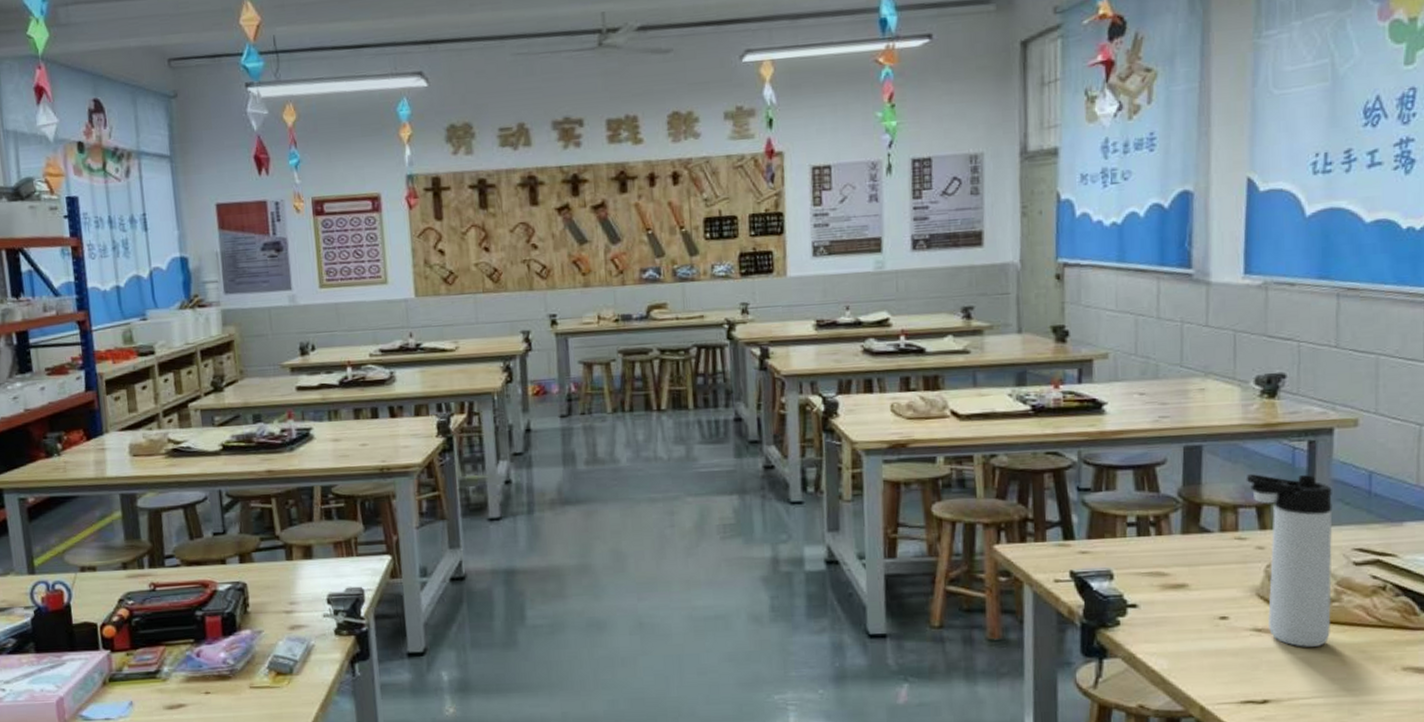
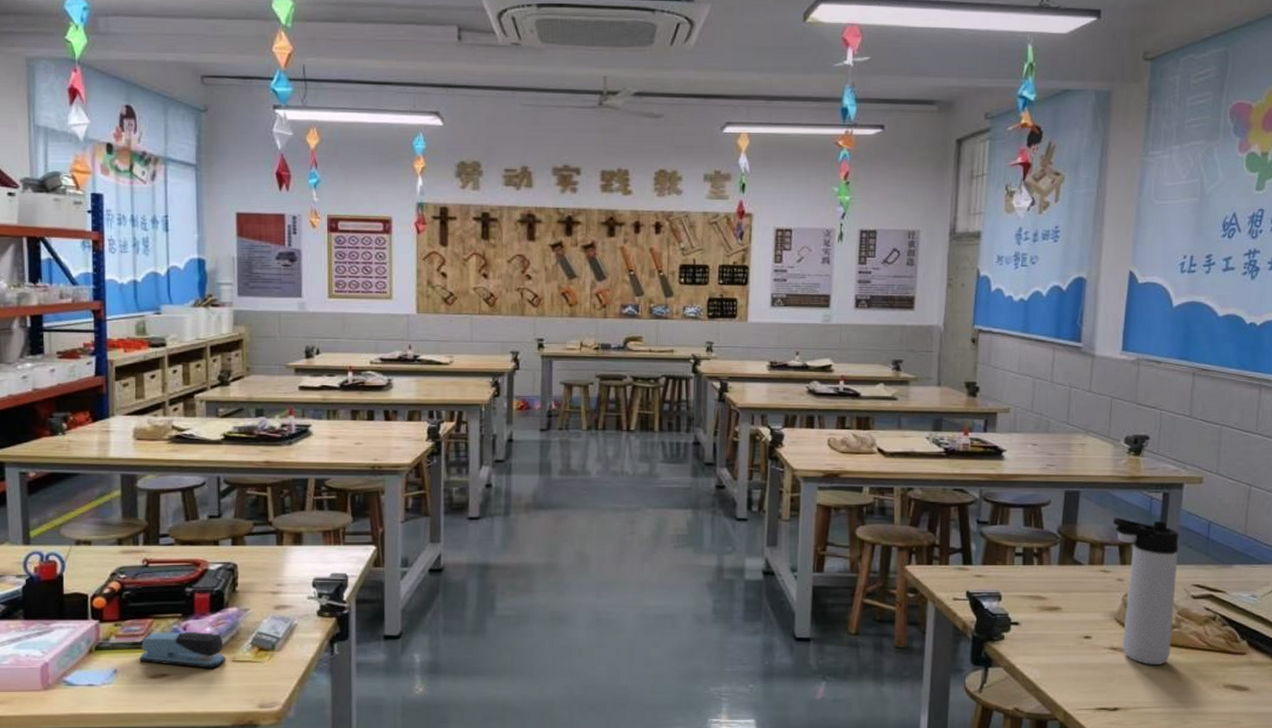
stapler: none [154,657,244,697] -> present [139,631,226,669]

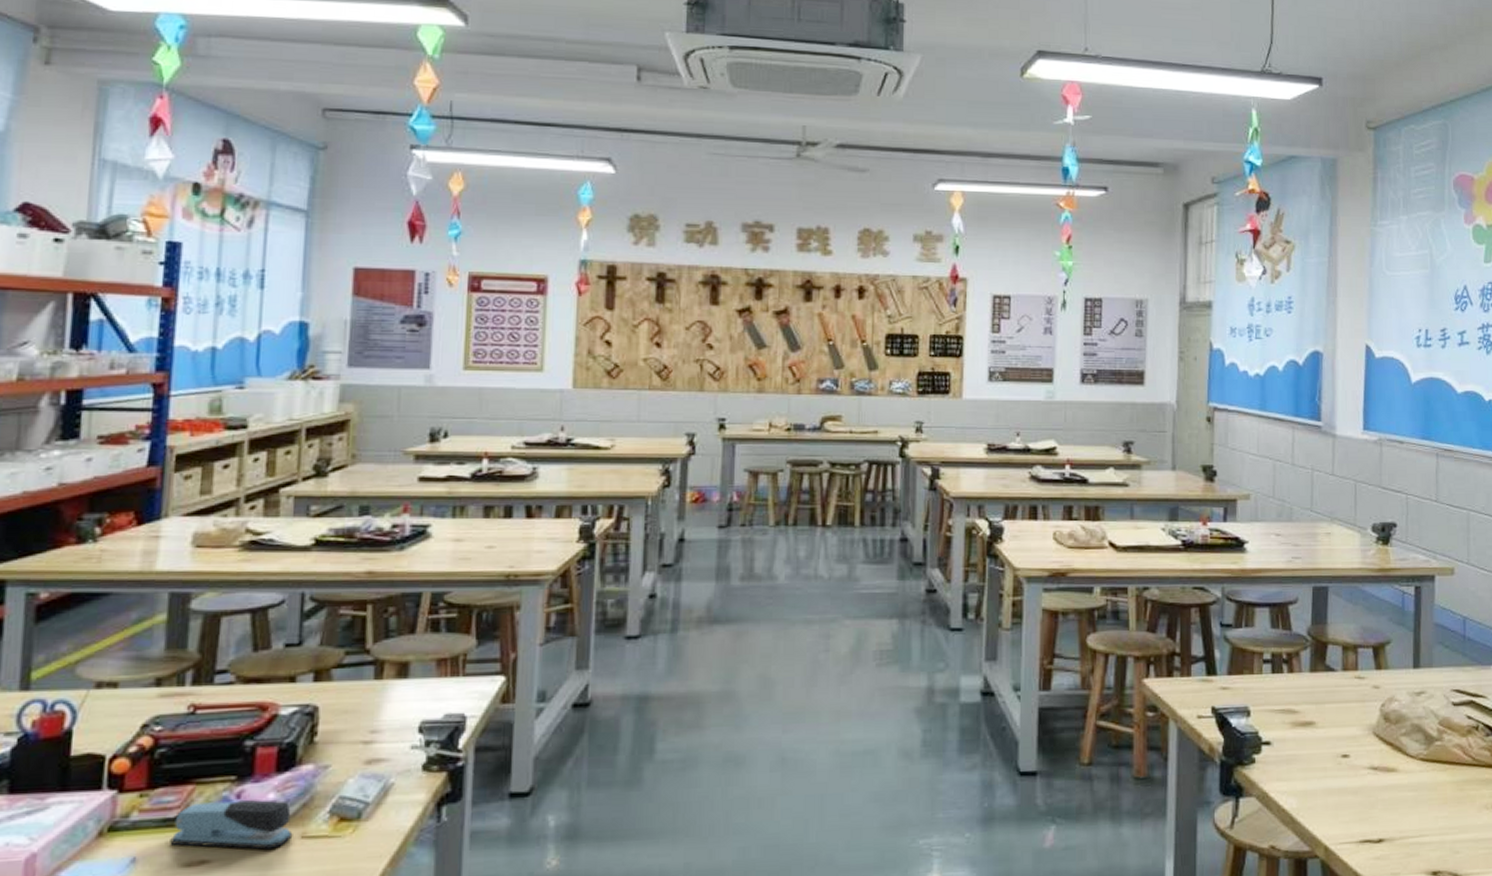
thermos bottle: present [1112,518,1179,665] -> none [1364,616,1435,786]

